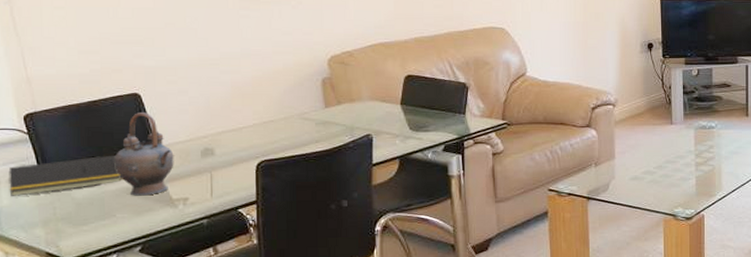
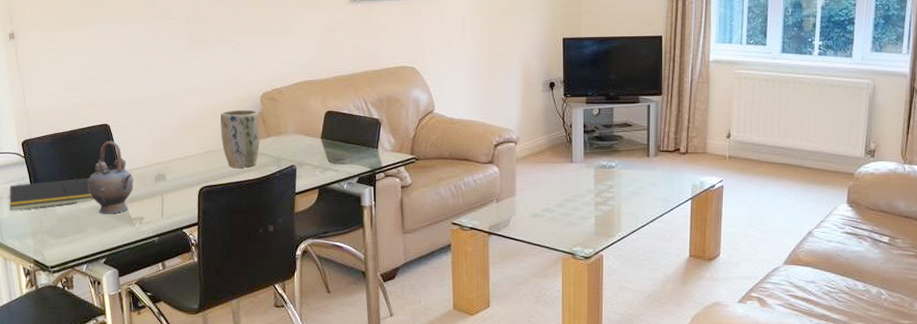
plant pot: none [280,74,329,139] -> present [221,109,260,168]

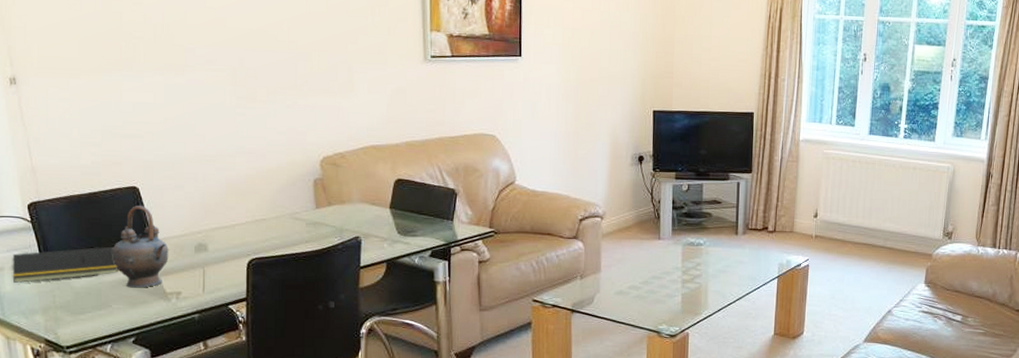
plant pot: present [221,109,260,168] -> none [273,174,320,239]

